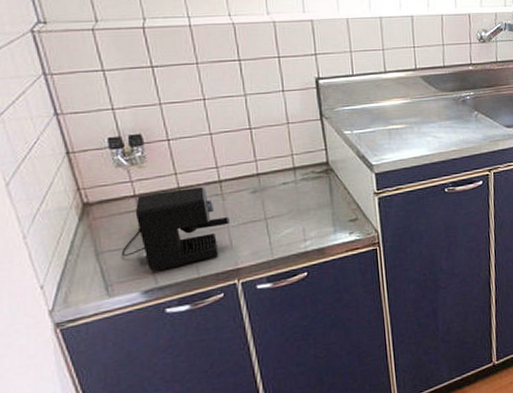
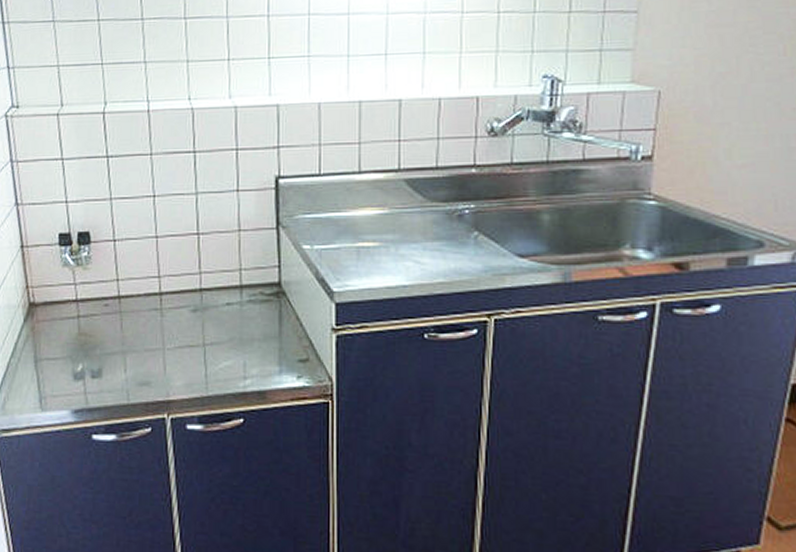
coffee maker: present [121,187,231,271] -> none [57,298,167,389]

